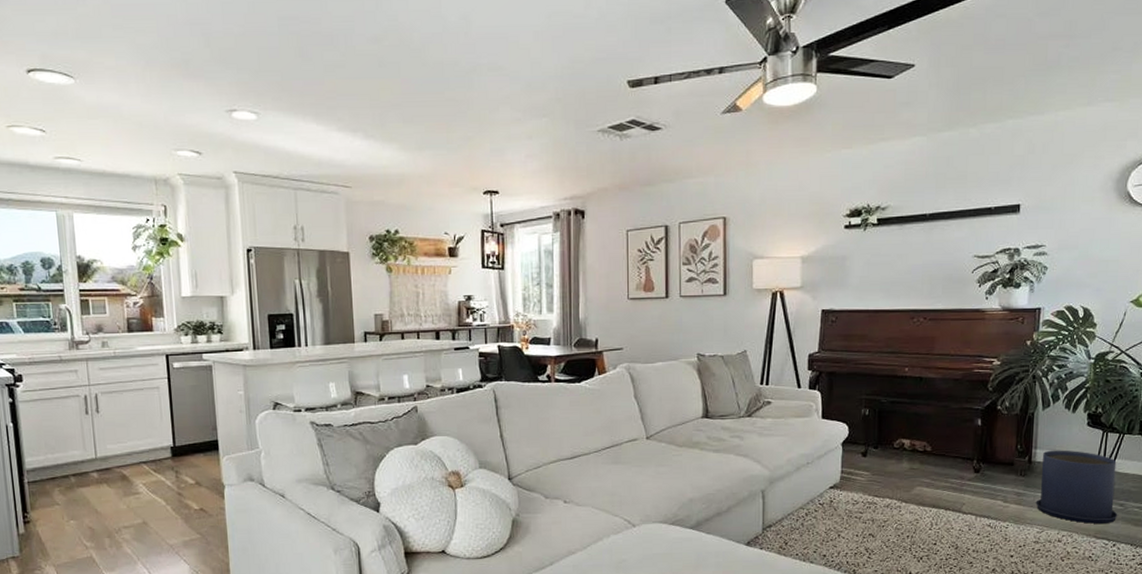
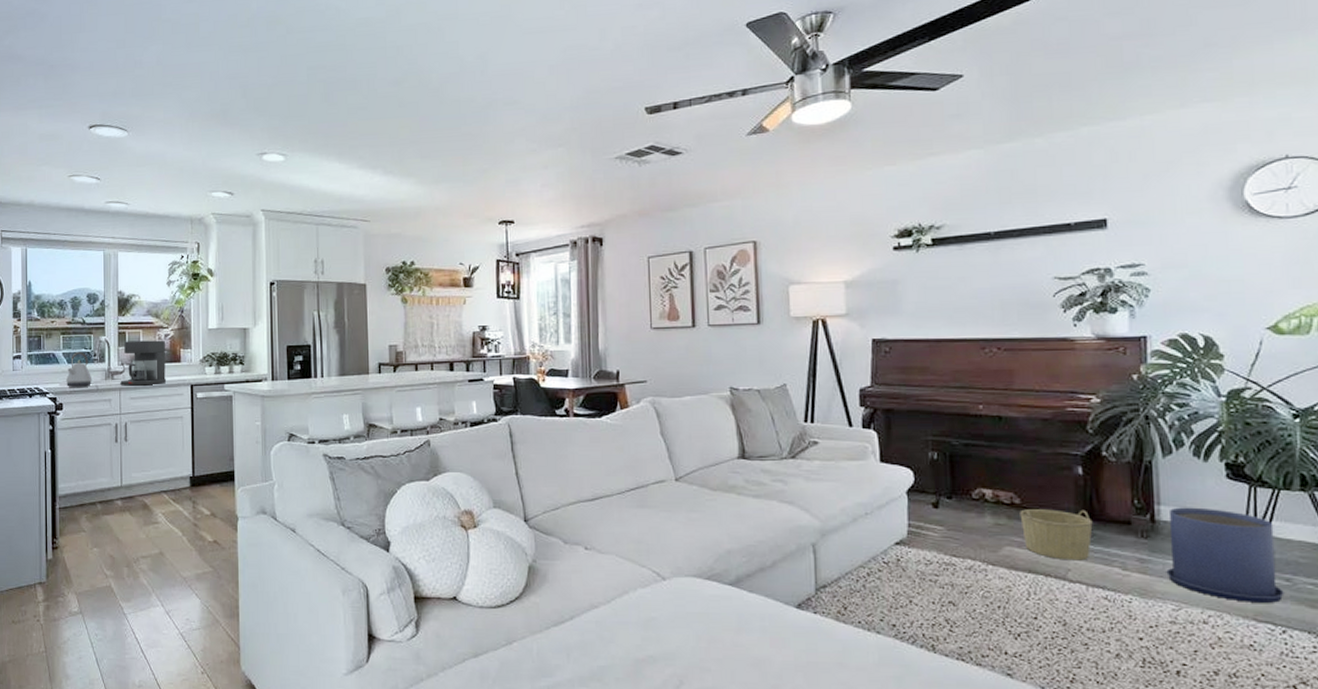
kettle: none [23,319,55,359] -> present [65,351,93,388]
coffee maker: none [86,308,139,356] -> present [120,340,167,386]
basket: none [930,454,985,497] -> present [1020,509,1093,561]

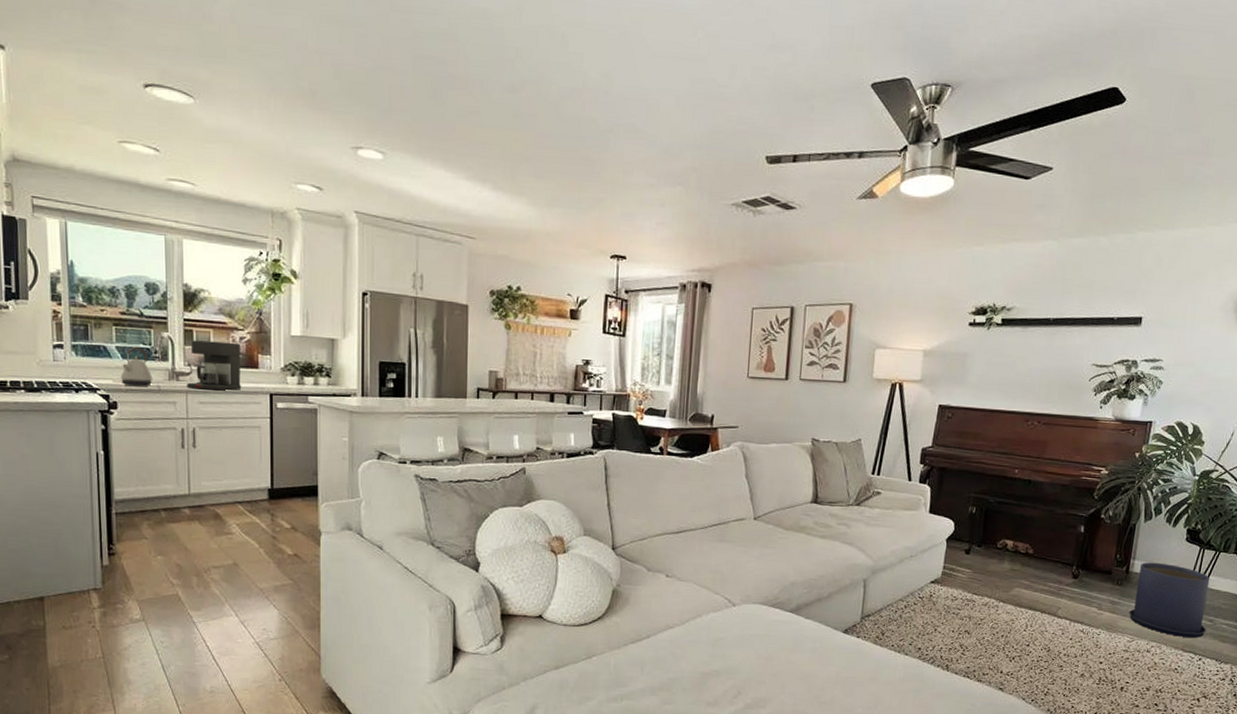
basket: present [1020,509,1093,561] -> none [1030,558,1084,601]

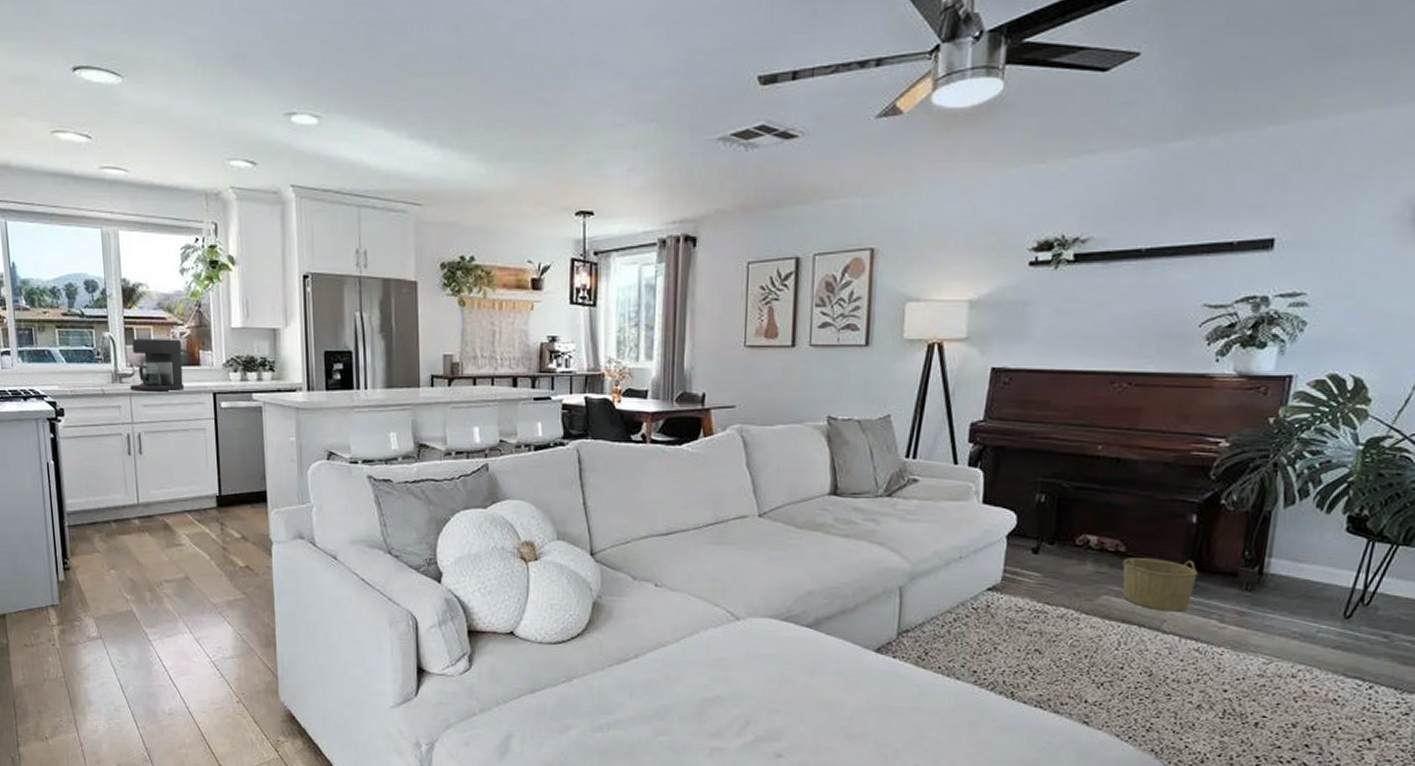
kettle: present [120,346,153,387] -> none [65,348,97,392]
basket: none [1030,558,1084,601] -> present [1122,557,1198,612]
planter: present [1129,562,1210,638] -> none [1264,560,1384,659]

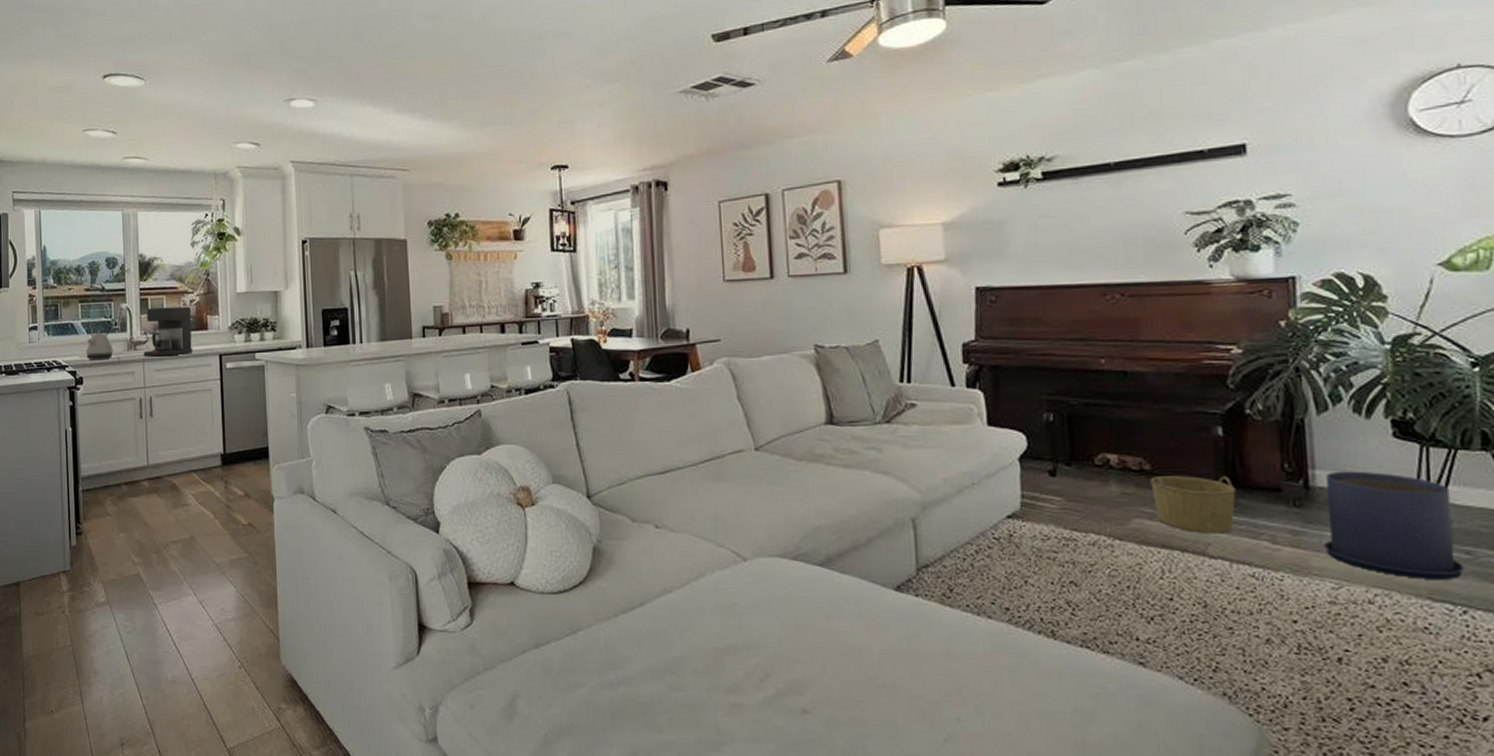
kettle: none [65,348,97,392] -> present [85,320,114,361]
planter: none [1264,560,1384,659] -> present [1323,471,1465,579]

